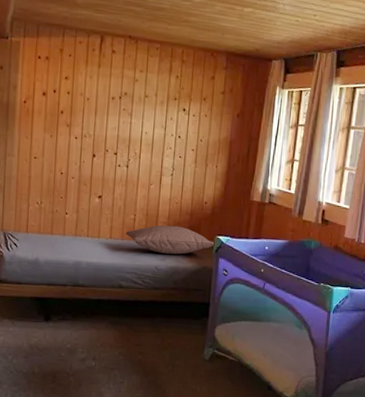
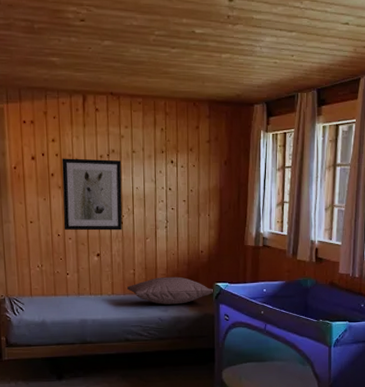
wall art: none [67,96,133,174] -> present [62,158,123,231]

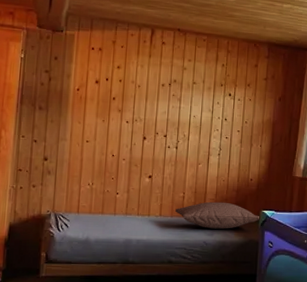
wall art: present [62,158,123,231] -> none [119,84,182,155]

